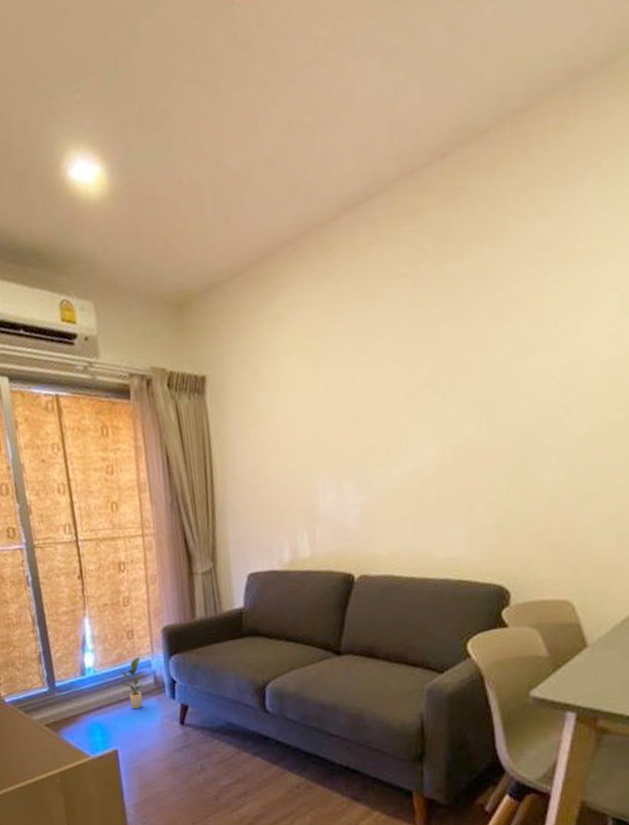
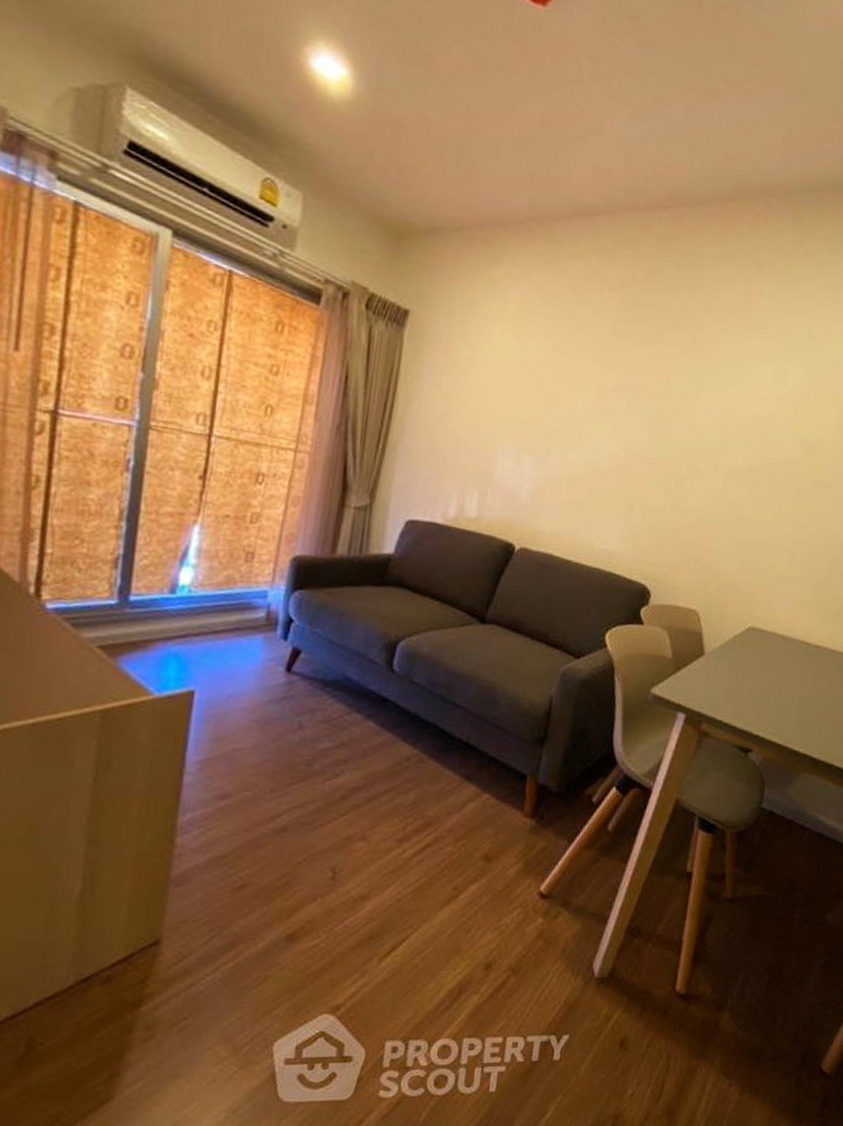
potted plant: present [121,656,147,710] -> none [222,583,259,646]

